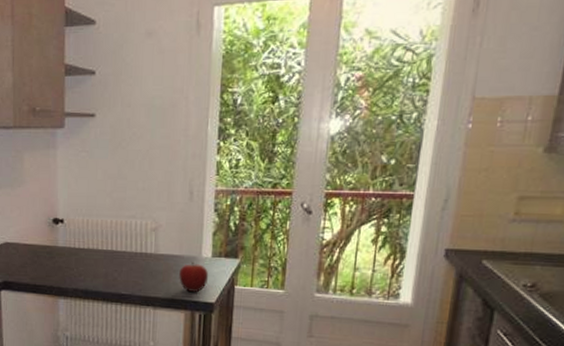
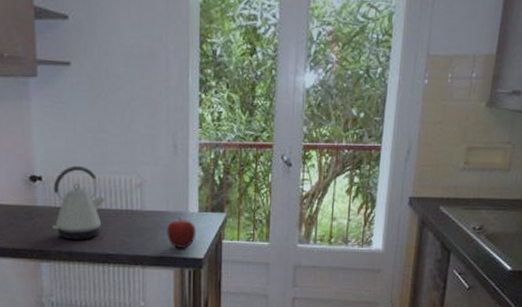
kettle: none [71,209,122,280] -> present [52,165,106,240]

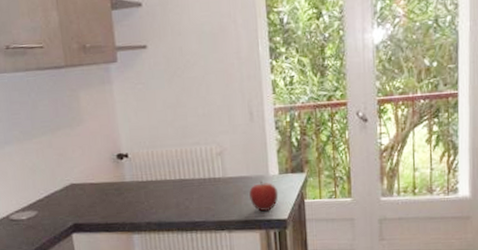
kettle: present [52,165,106,240] -> none [139,140,189,211]

